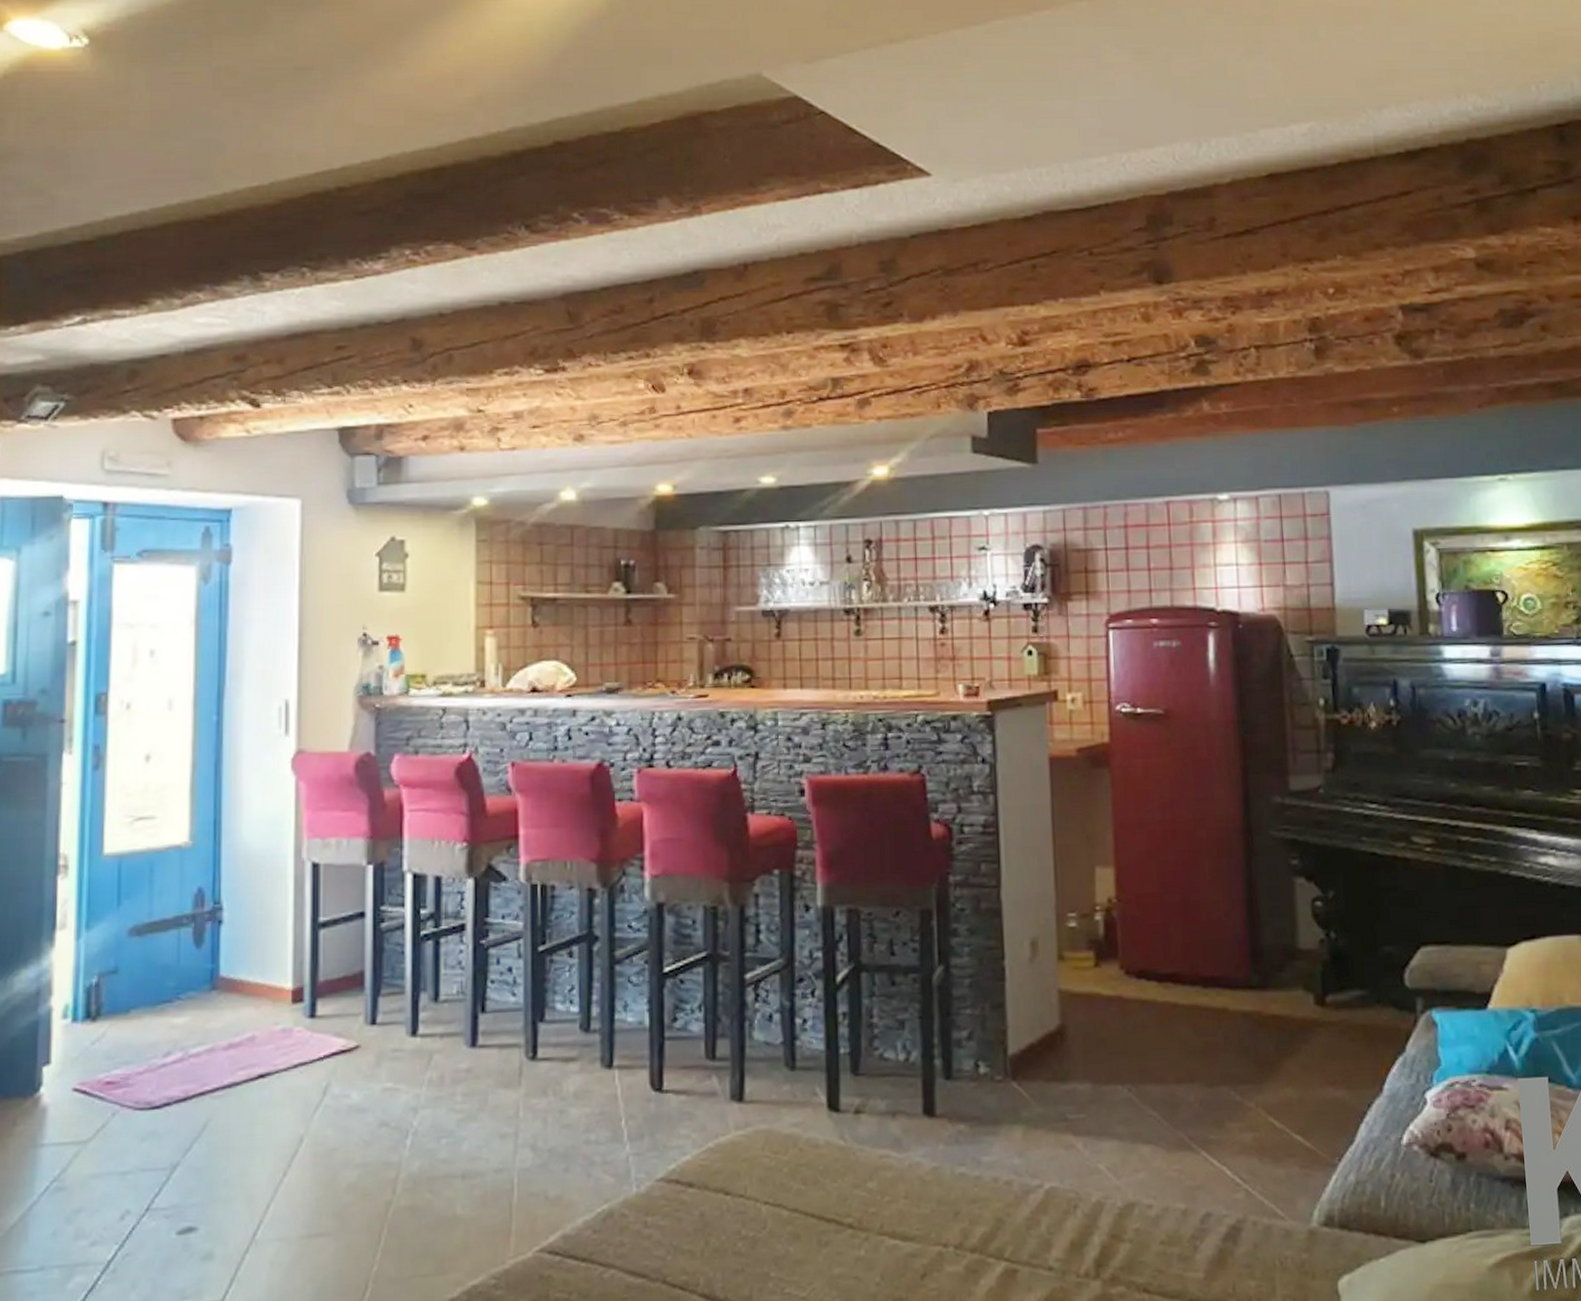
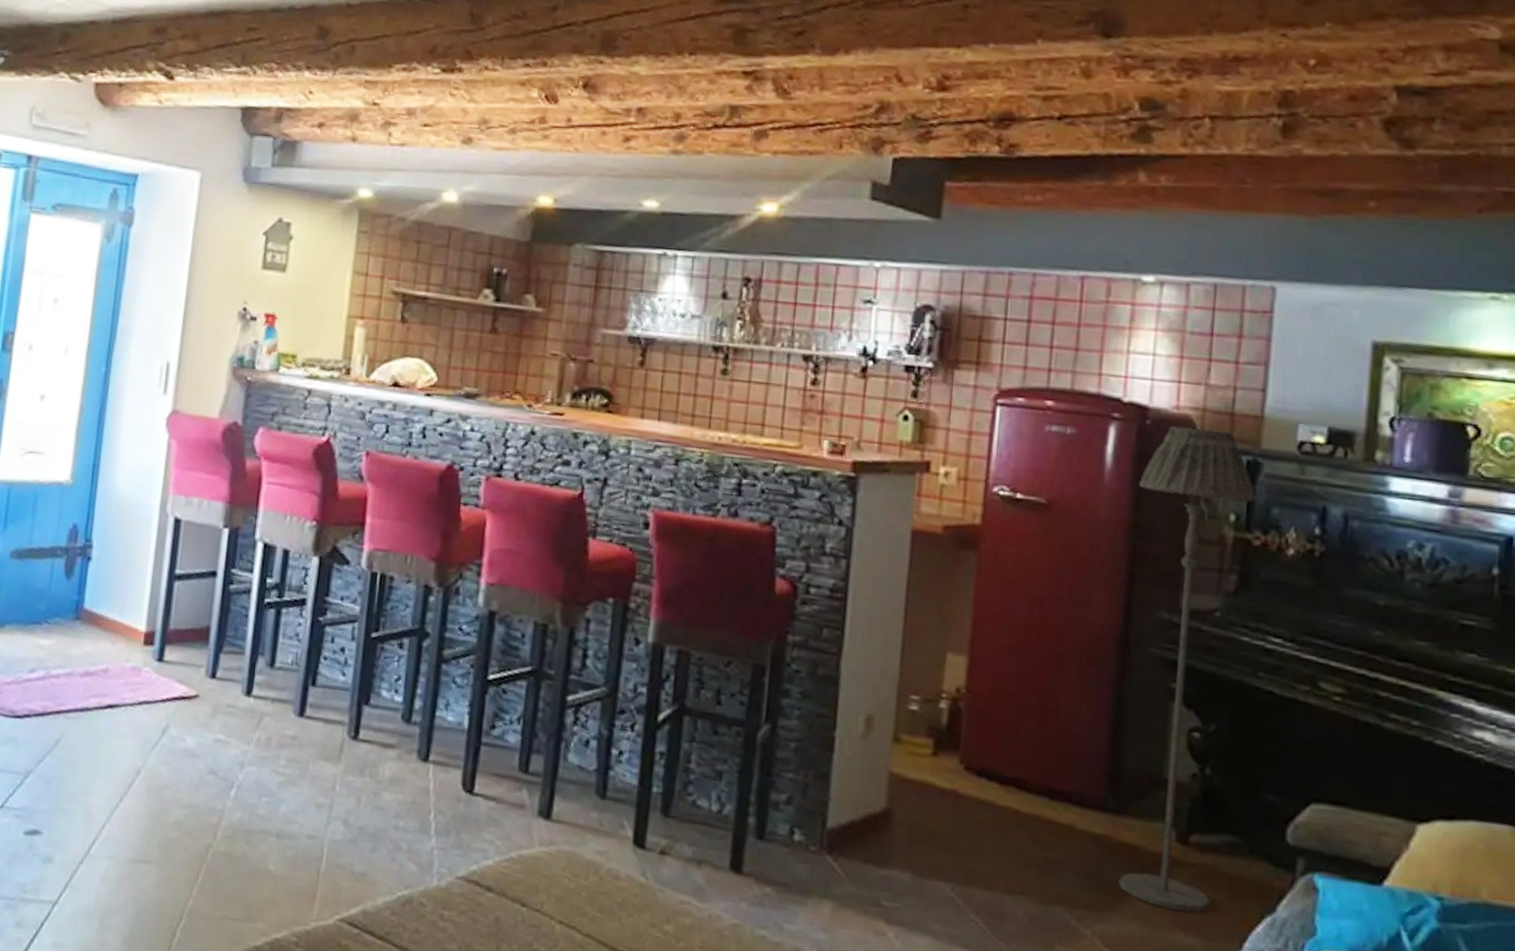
floor lamp: none [1240,625,1351,1068] -> present [1118,426,1256,912]

